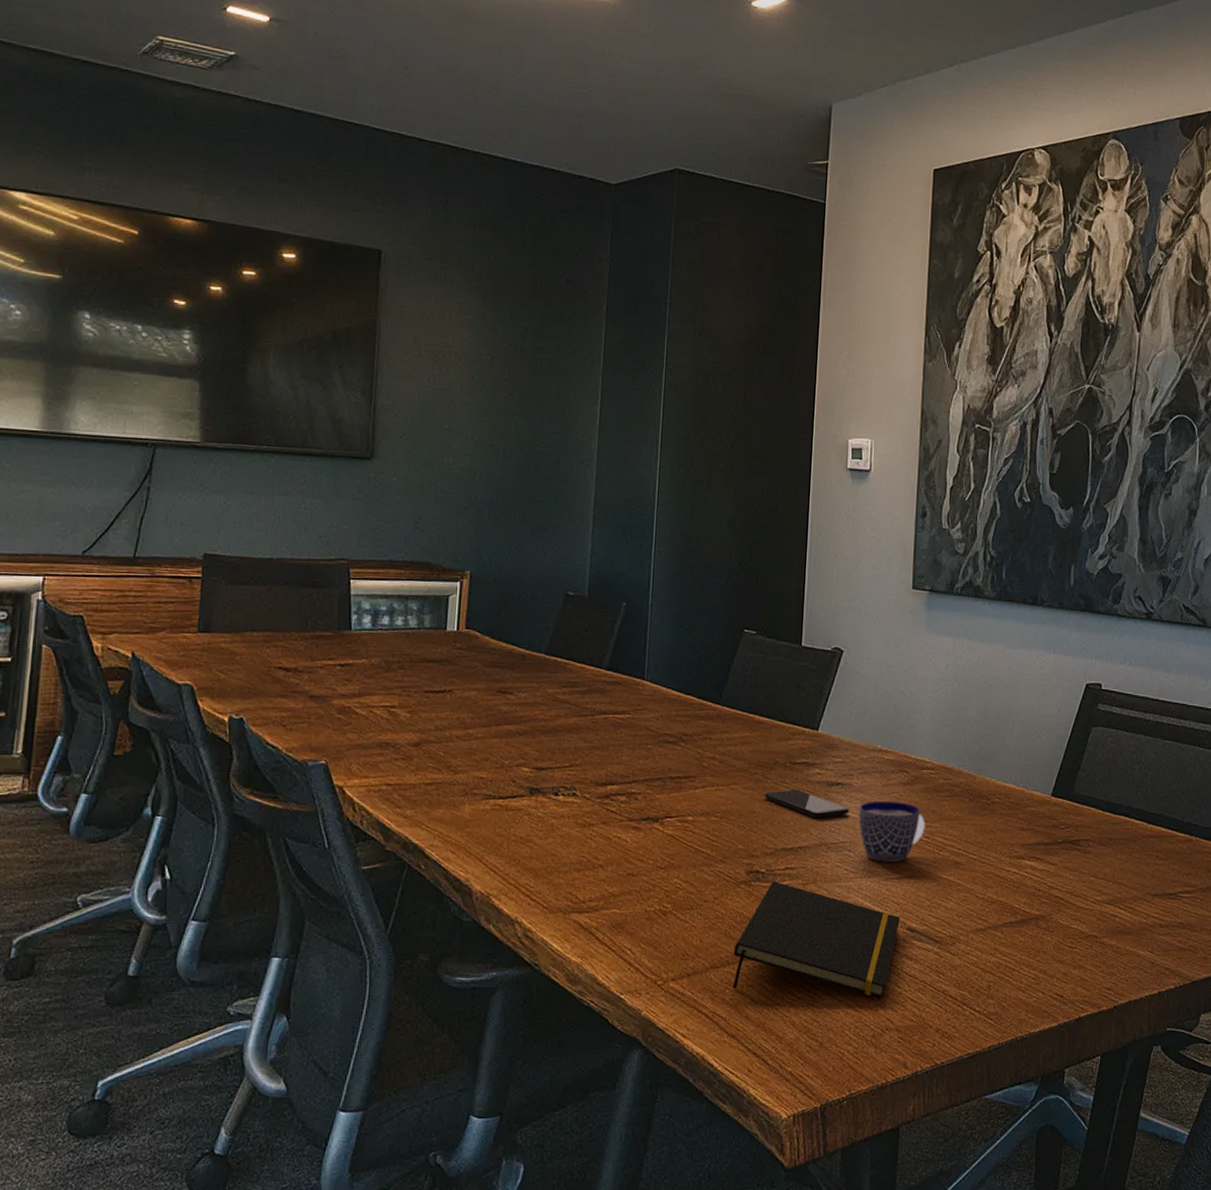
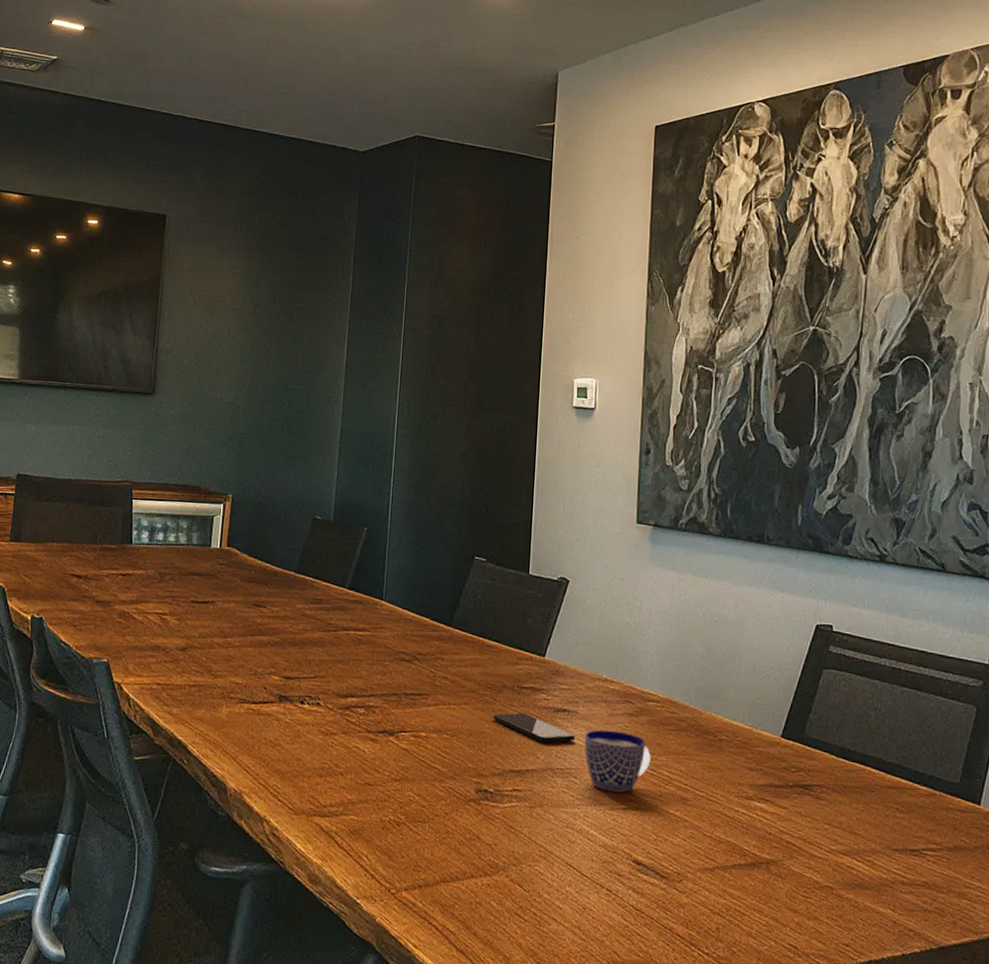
notepad: present [732,881,900,999] -> none [461,801,626,930]

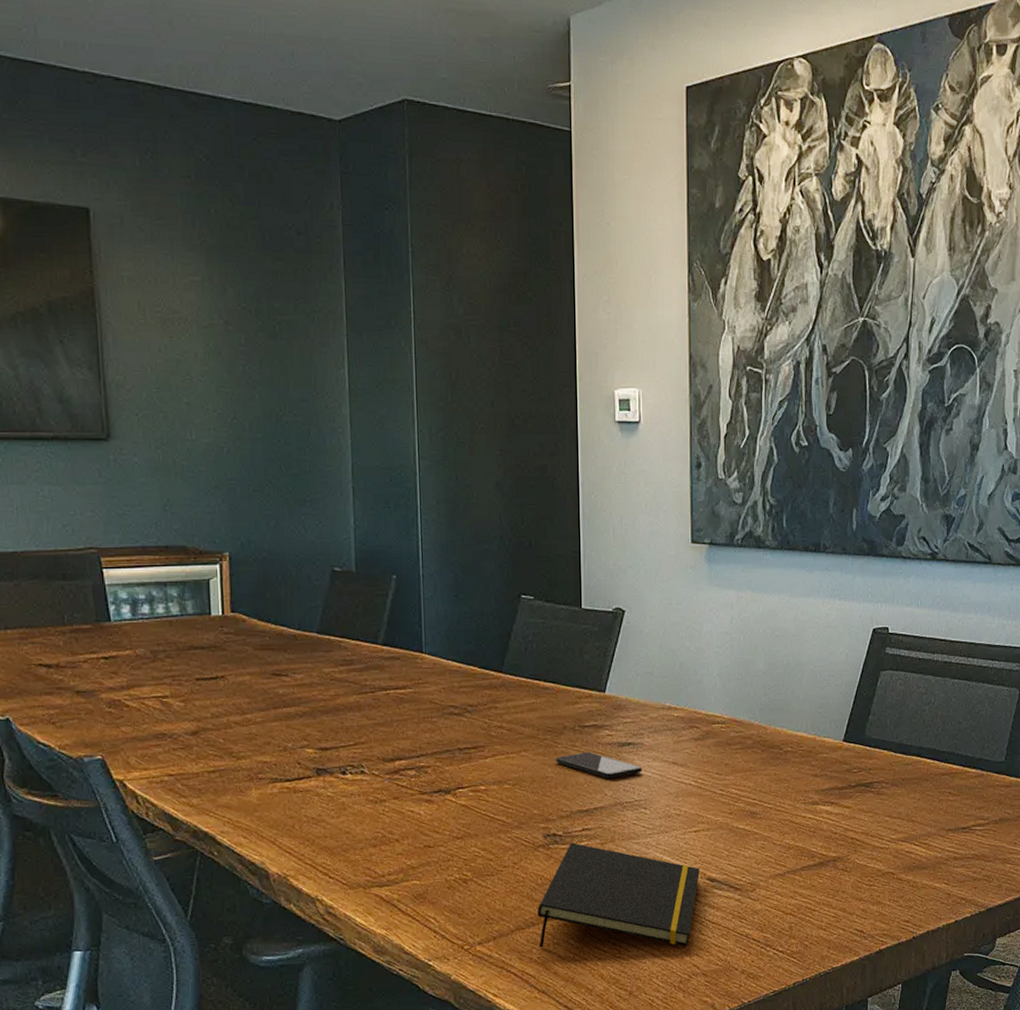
notepad: none [461,801,626,930] -> present [538,842,700,948]
cup: present [584,729,651,793] -> none [652,757,719,817]

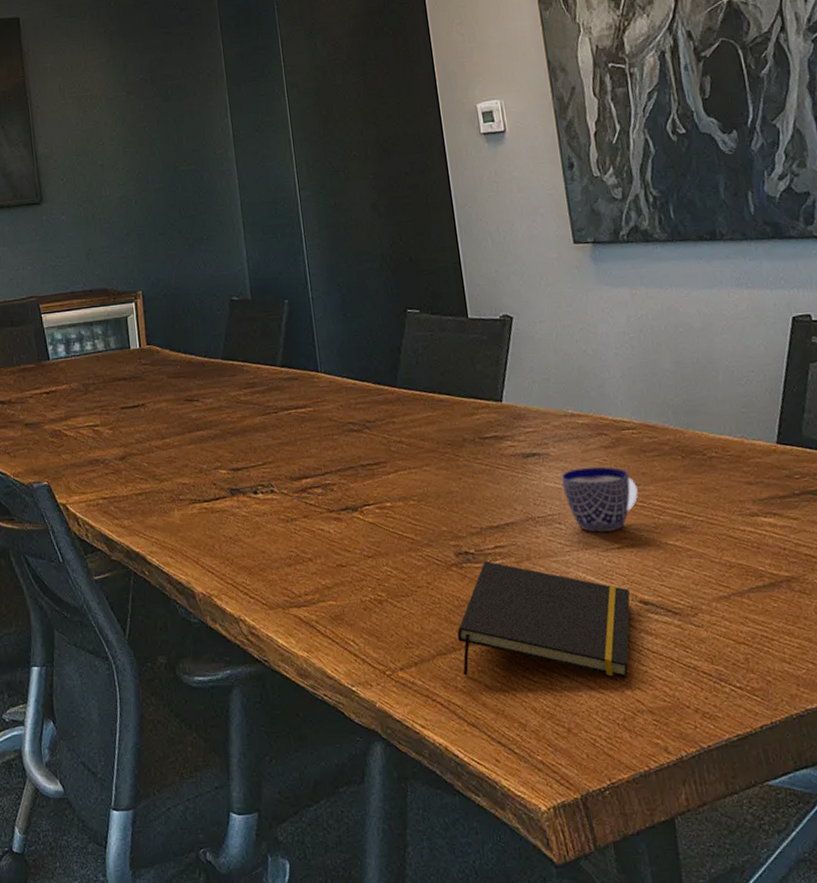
smartphone: present [556,751,643,779] -> none [459,464,552,493]
cup: none [652,757,719,817] -> present [560,466,638,533]

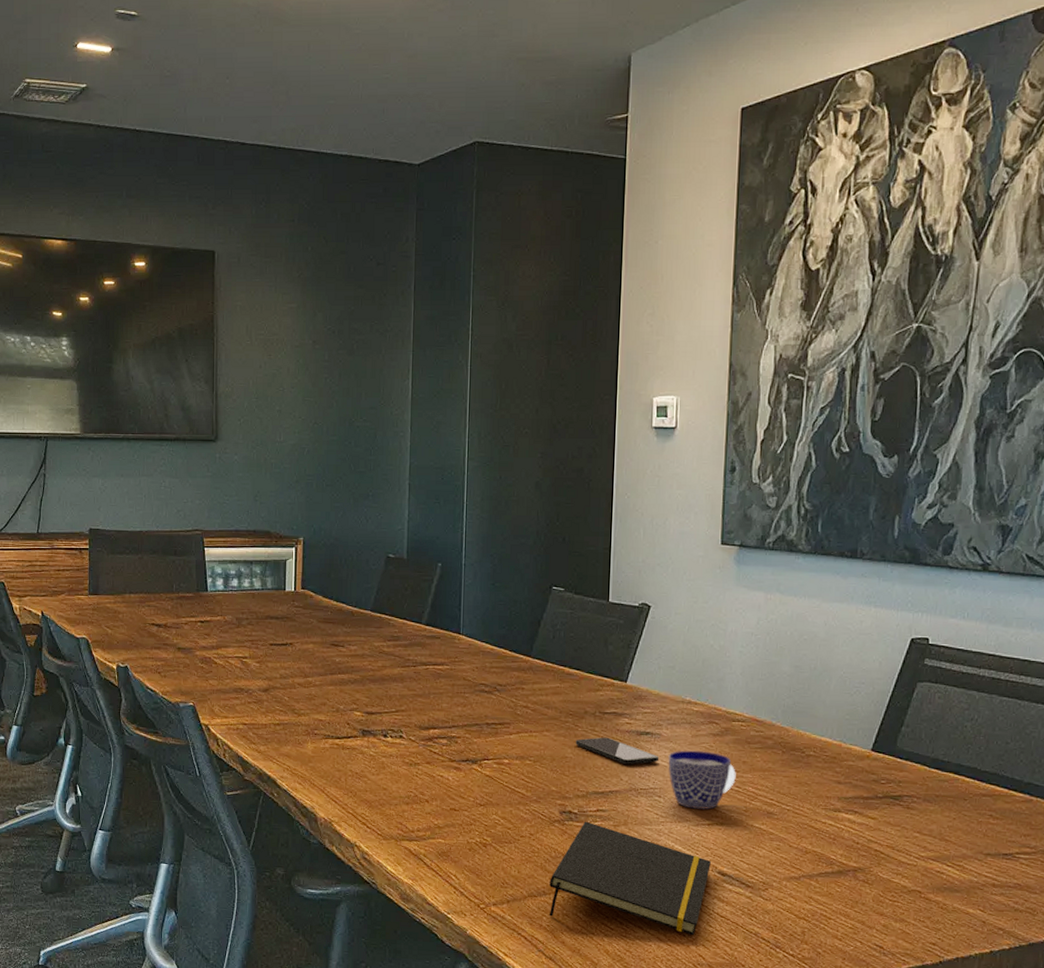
smartphone: none [459,464,552,493] -> present [575,737,660,765]

